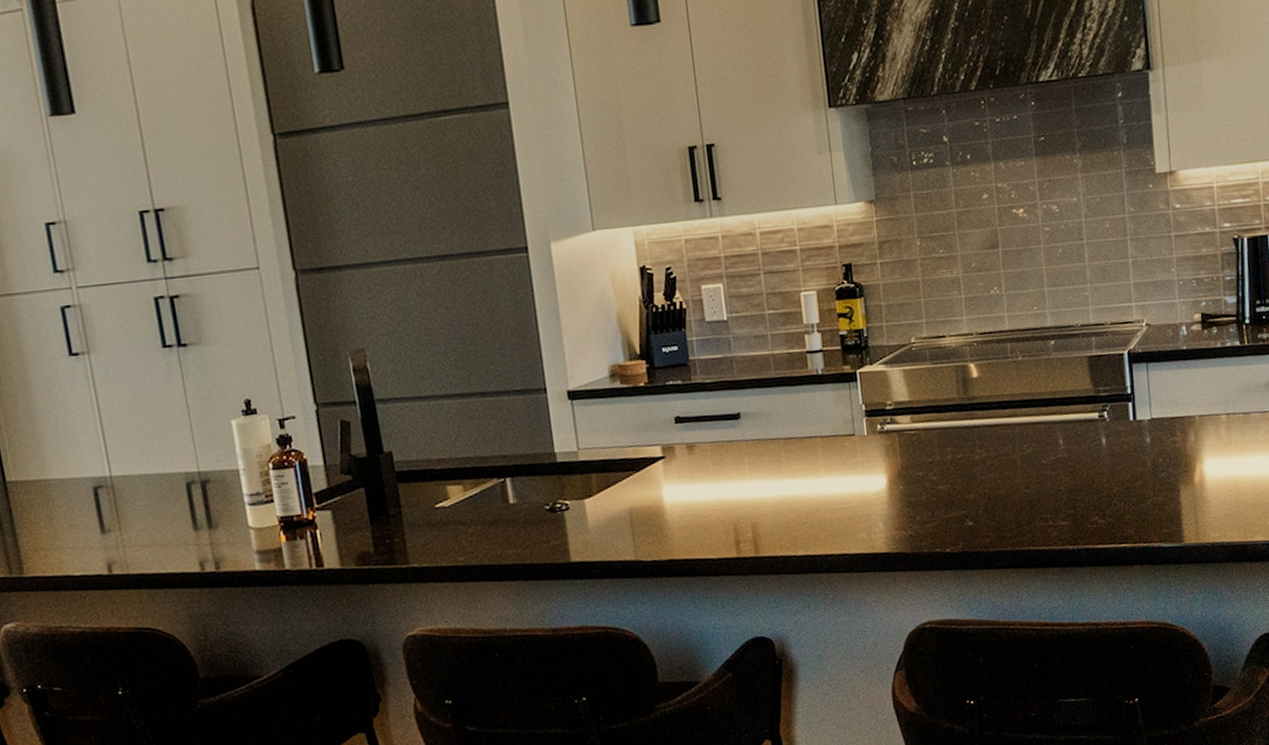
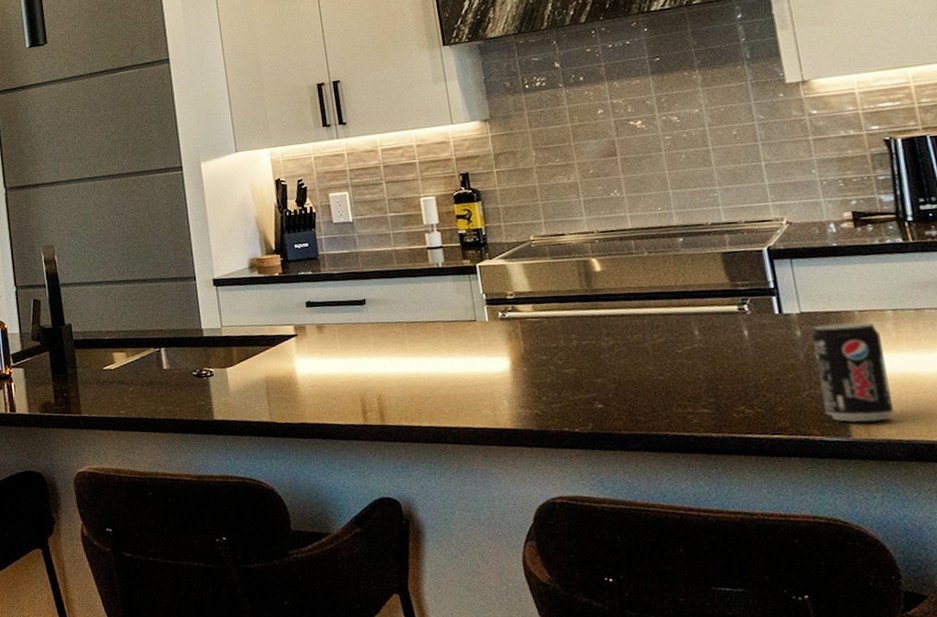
beverage can: none [1159,426,1219,527] -> present [812,321,894,422]

